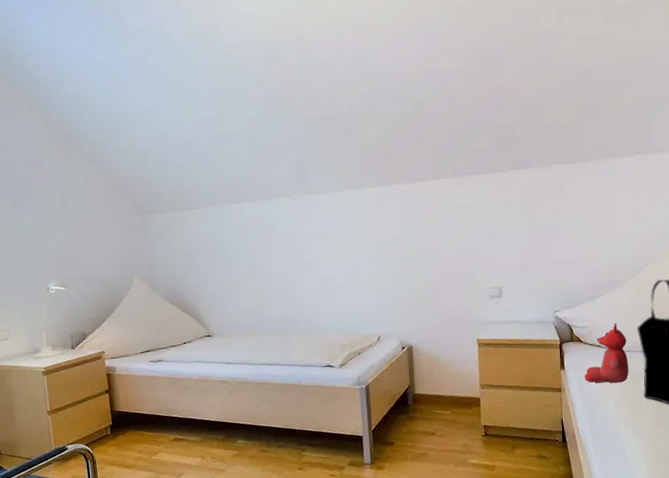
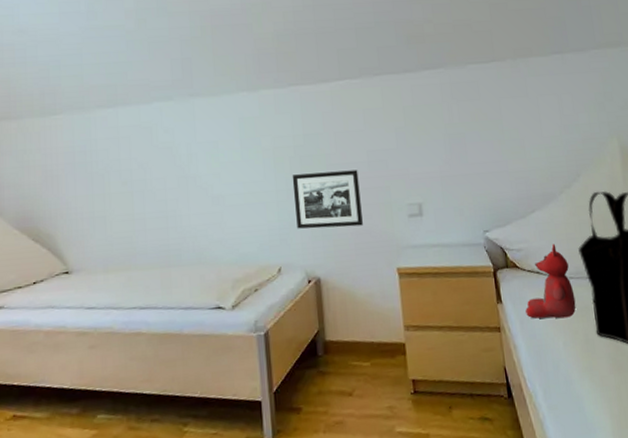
picture frame: none [391,258,450,306] -> present [292,170,363,229]

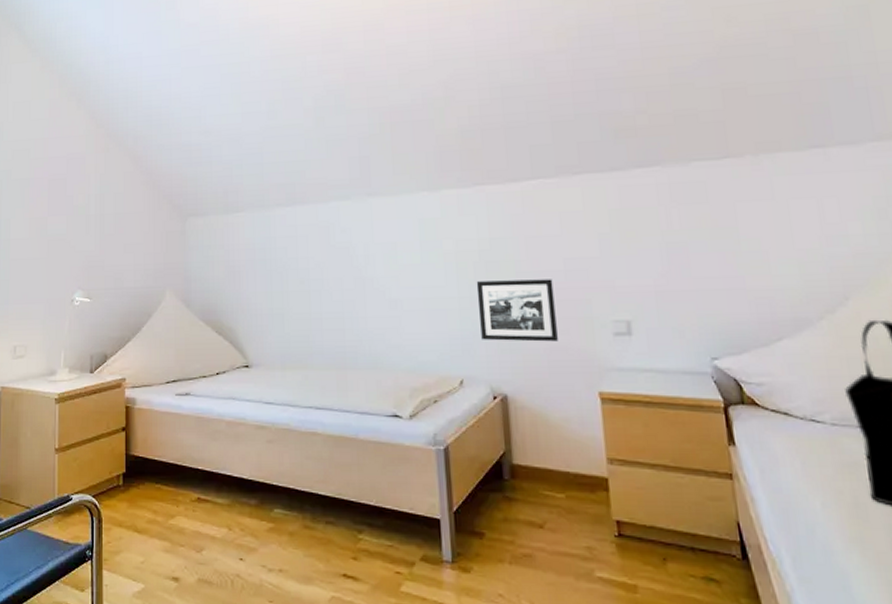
stuffed bear: present [525,243,576,319] -> none [768,380,841,473]

